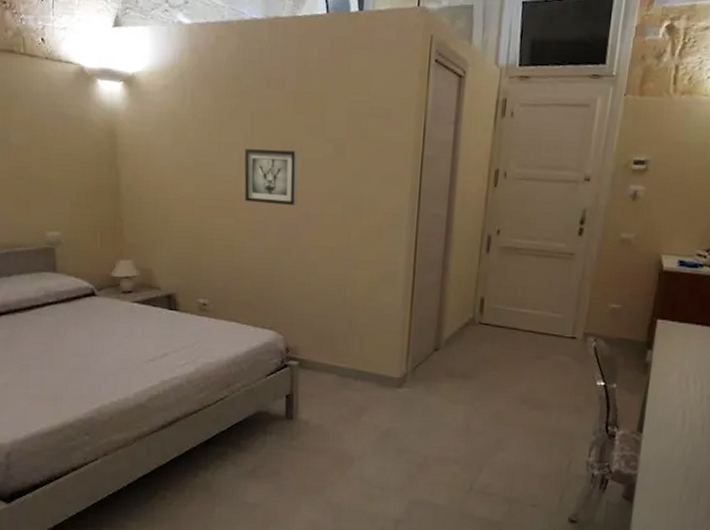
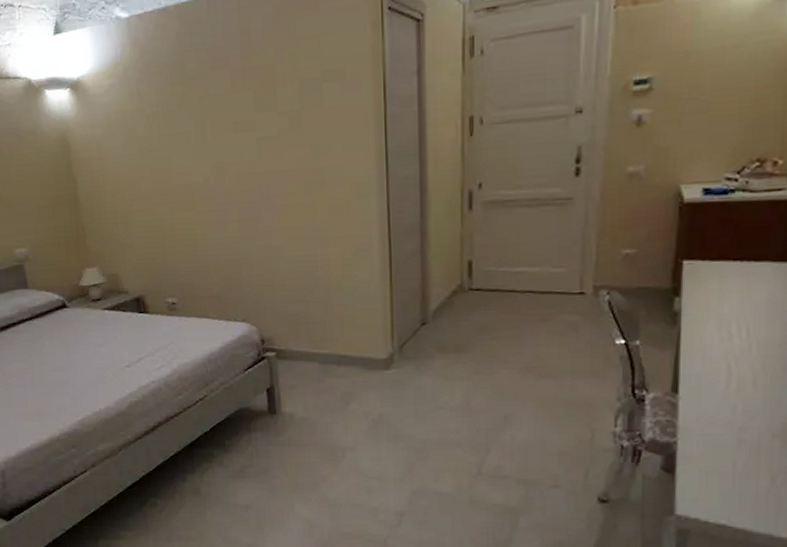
wall art: present [244,148,298,205] -> none [196,130,256,192]

